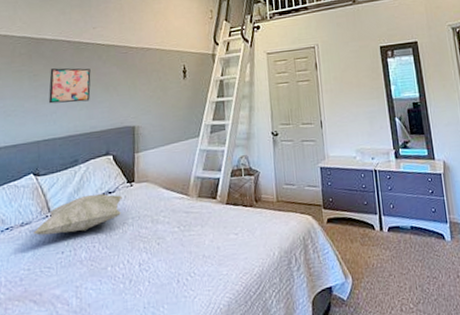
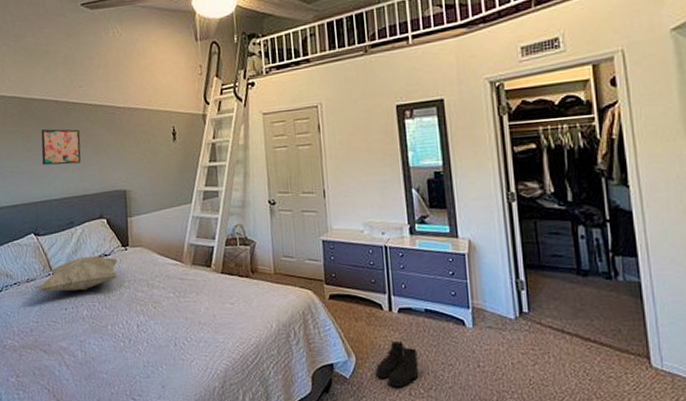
boots: none [370,258,409,305] -> present [375,340,419,388]

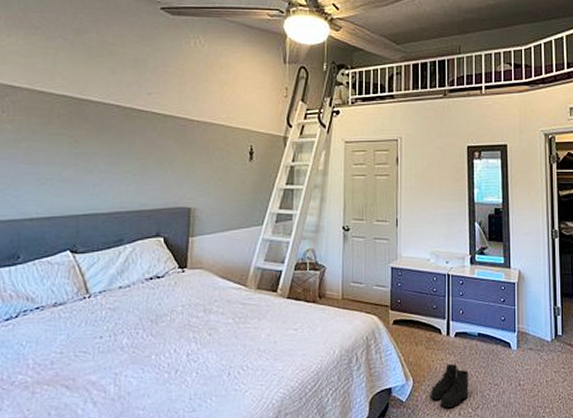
decorative pillow: present [38,256,118,292] -> none [68,278,172,318]
wall art: present [41,129,81,166] -> none [92,135,143,176]

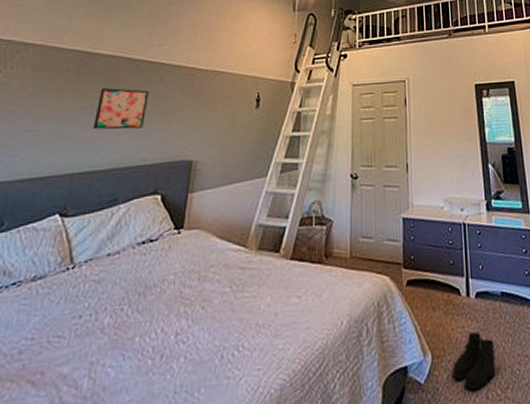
wall art: none [92,135,143,176] -> present [93,88,149,130]

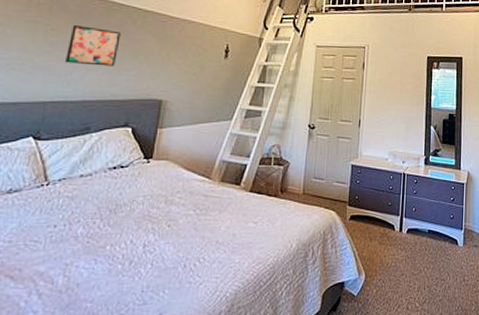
boots: present [451,331,496,390] -> none [380,258,419,303]

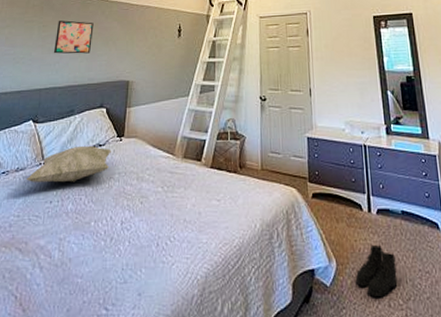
decorative pillow: none [22,166,136,206] -> present [26,145,111,183]
boots: none [380,258,419,303] -> present [355,244,398,298]

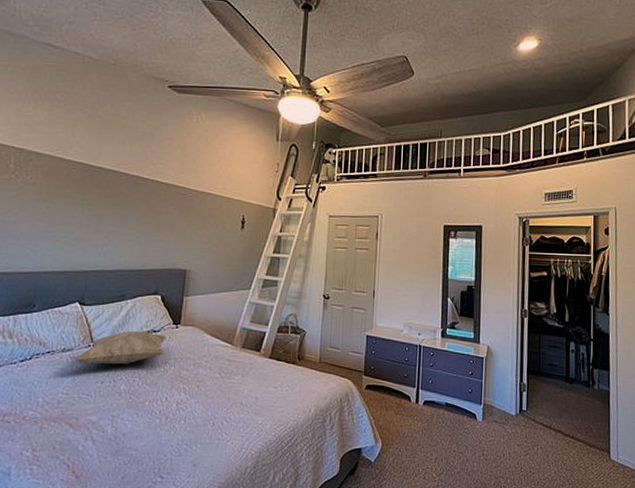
wall art: present [54,20,94,54] -> none [101,200,147,238]
boots: present [355,244,398,298] -> none [397,429,436,472]

